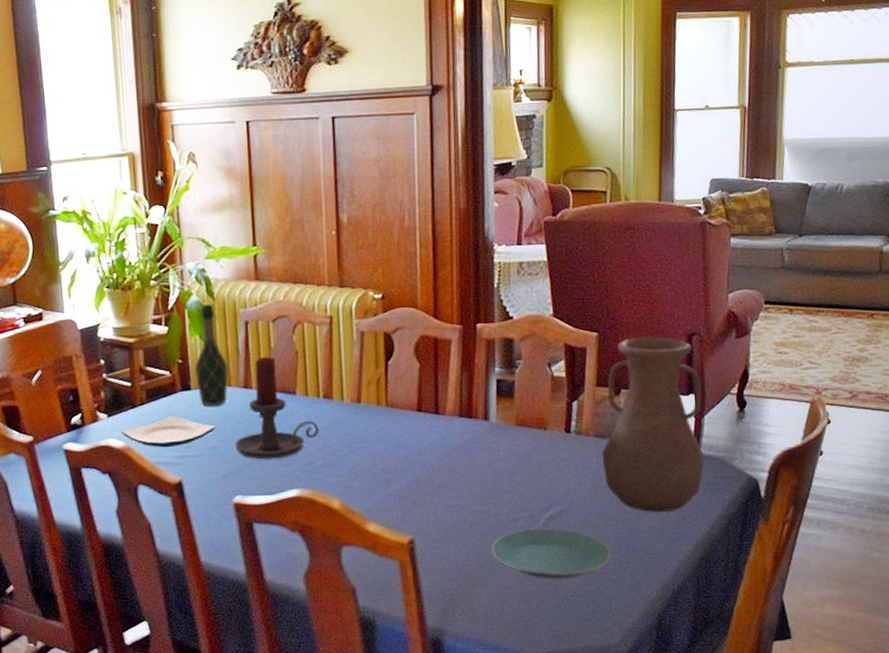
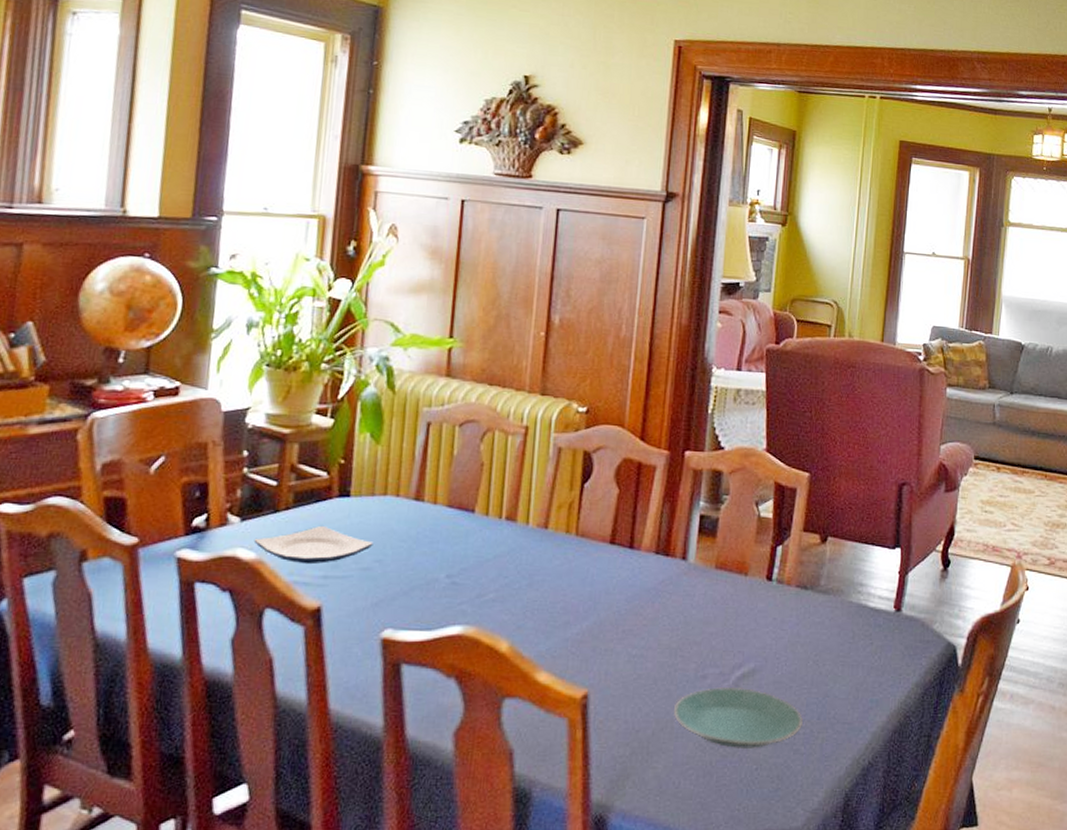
wine bottle: present [195,304,228,406] -> none [358,398,399,519]
candle holder: present [235,356,319,460] -> none [393,465,496,588]
vase: present [602,336,705,513] -> none [802,481,908,677]

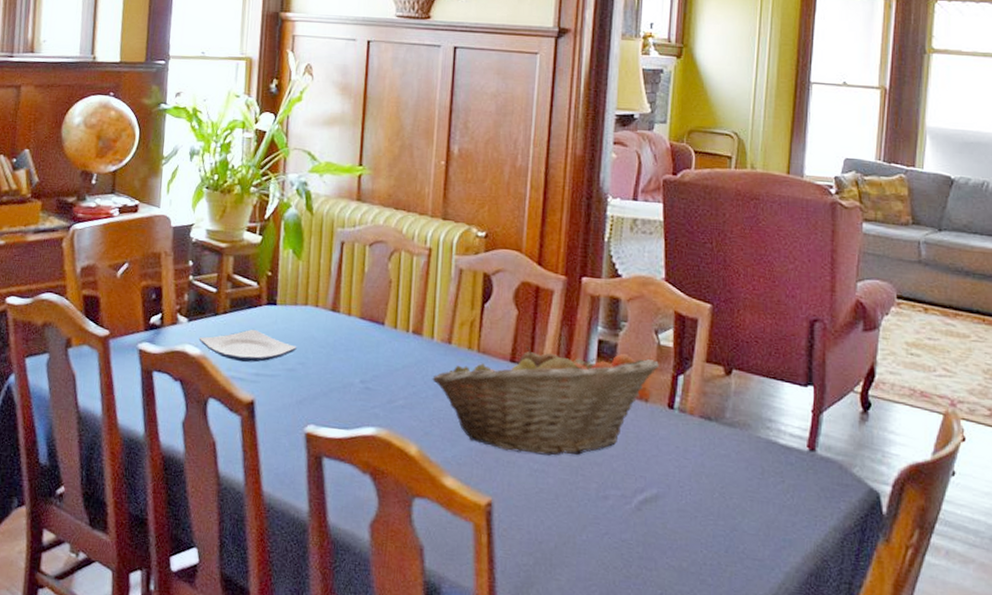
fruit basket: none [526,525,759,639] -> present [432,345,659,456]
plate: present [674,688,803,750] -> none [576,509,709,574]

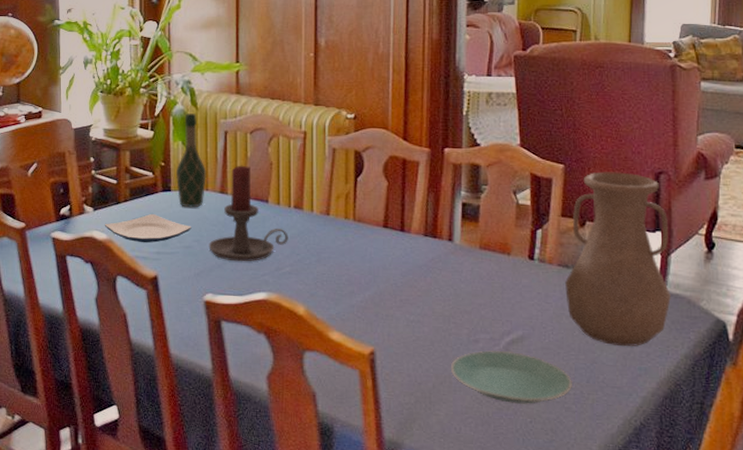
wine bottle: none [283,219,318,326] -> present [176,113,206,208]
candle holder: none [314,280,404,391] -> present [208,165,288,262]
fruit basket: present [432,345,659,456] -> none [314,212,518,308]
plate: none [576,509,709,574] -> present [451,350,572,405]
vase: none [706,315,821,514] -> present [565,172,671,347]

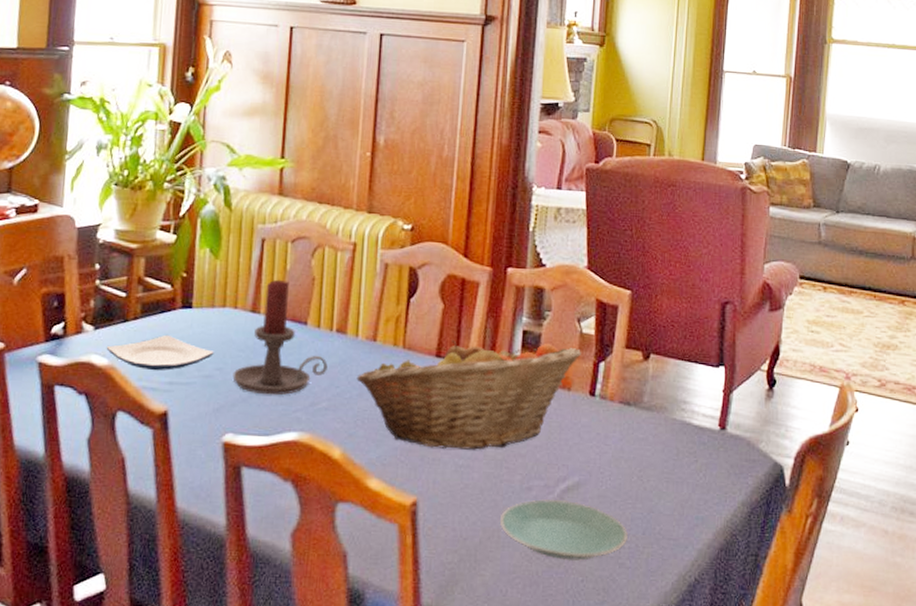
wine bottle: present [176,113,206,208] -> none [199,215,237,329]
fruit basket: none [314,212,518,308] -> present [356,339,581,450]
vase: present [565,172,671,347] -> none [626,299,732,494]

